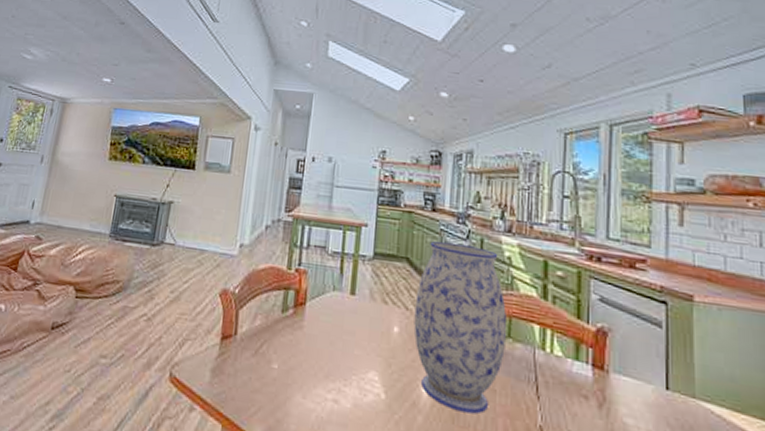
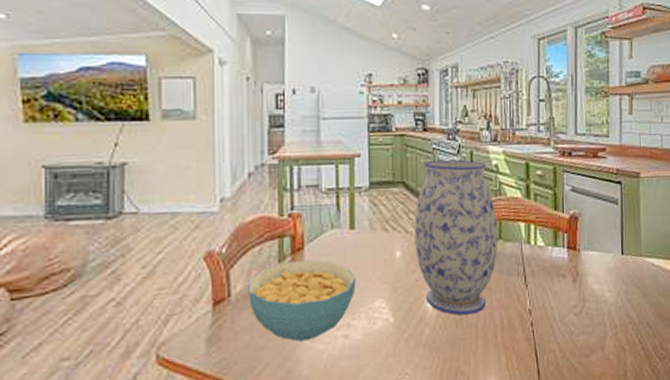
cereal bowl: none [251,313,352,396] -> present [248,259,356,342]

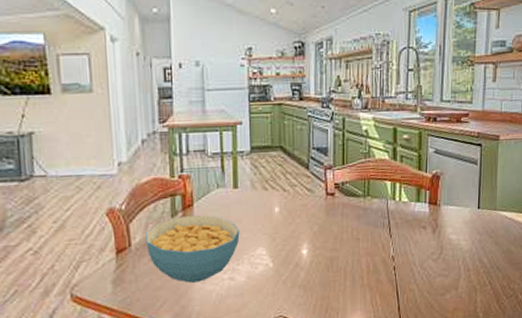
vase: present [414,159,498,316] -> none [291,125,367,261]

